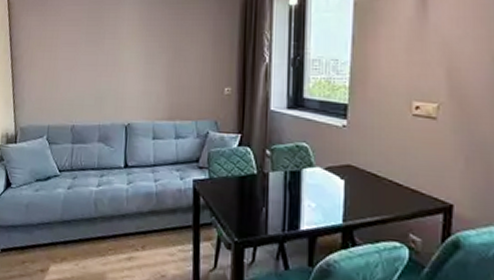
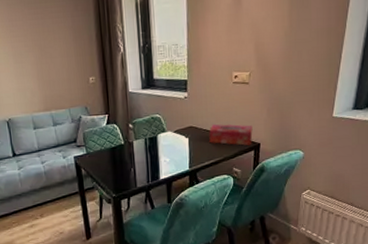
tissue box: none [374,166,442,207] -> present [209,124,253,146]

